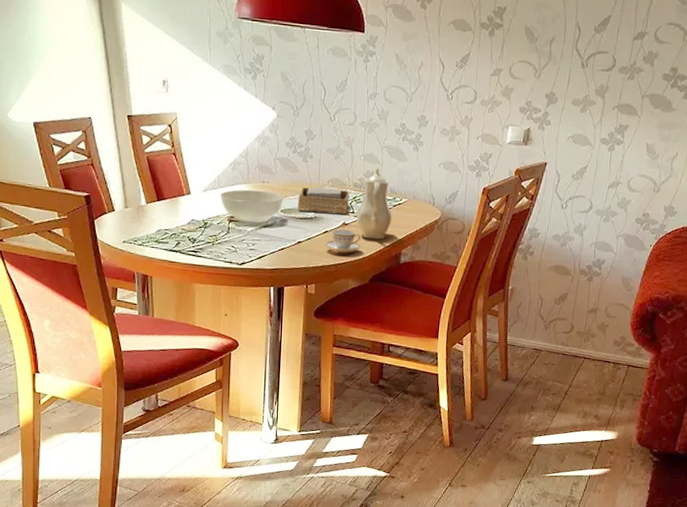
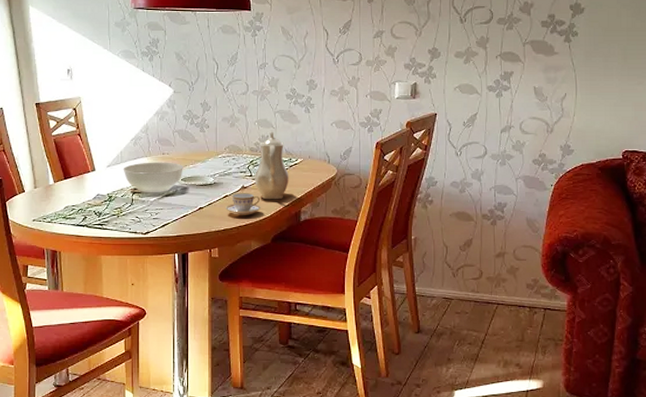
napkin holder: present [298,187,350,214] -> none [197,154,247,178]

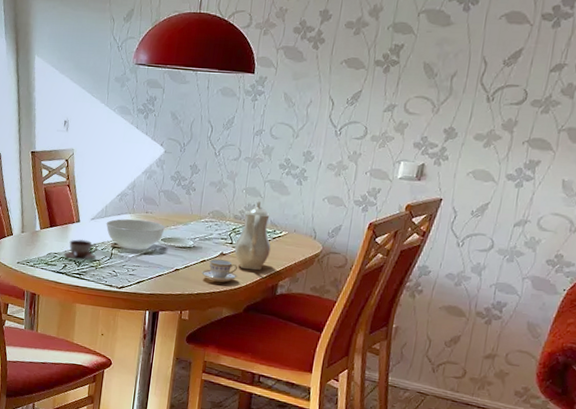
teacup: none [82,188,117,210] -> present [63,239,98,261]

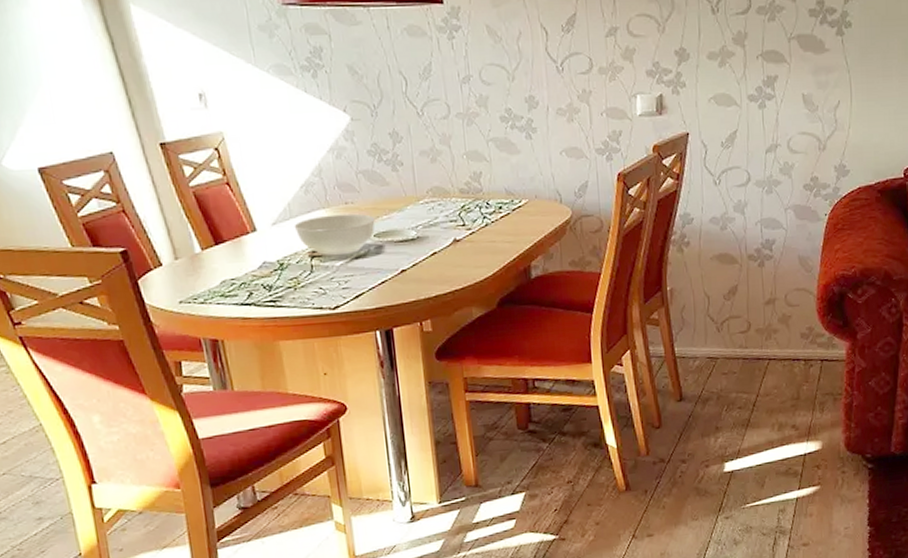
teacup: present [63,239,98,261] -> none [244,253,292,284]
teacup: present [201,259,239,283] -> none [435,247,482,278]
teapot: present [234,200,272,271] -> none [469,165,514,255]

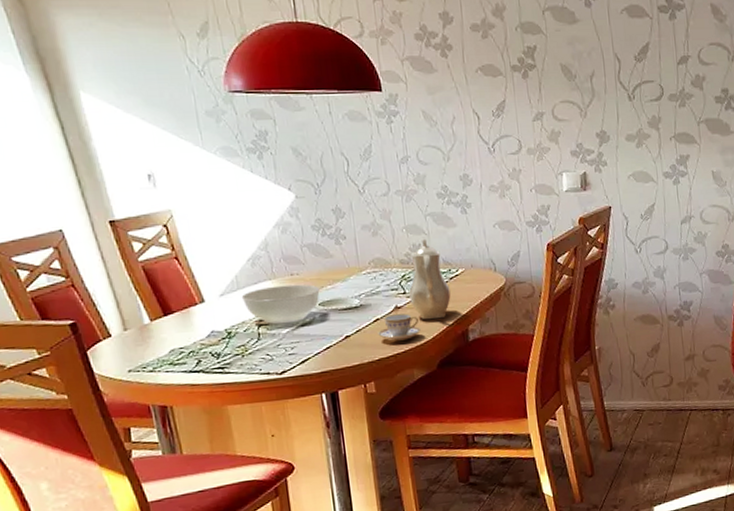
teacup: none [435,247,482,278] -> present [378,313,422,342]
teapot: none [469,165,514,255] -> present [409,238,452,320]

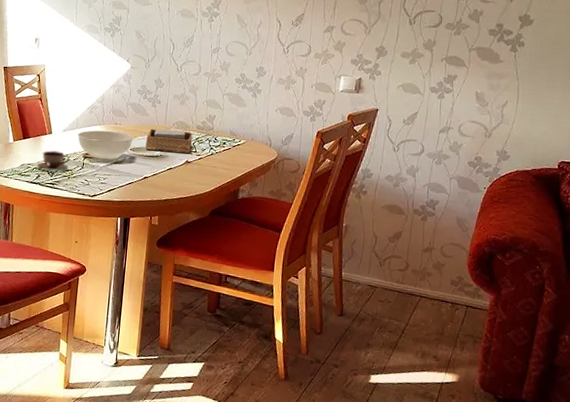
teacup: none [193,322,240,352] -> present [37,150,70,171]
napkin holder: none [337,269,399,301] -> present [145,129,193,153]
teacup: present [378,313,422,342] -> none [169,166,203,189]
teapot: present [409,238,452,320] -> none [198,111,232,177]

